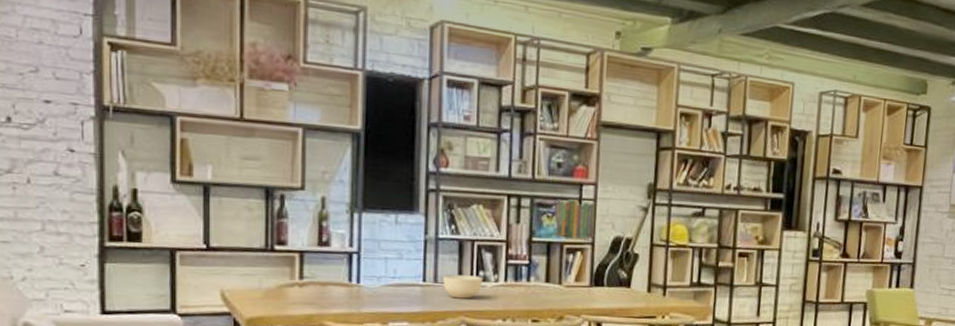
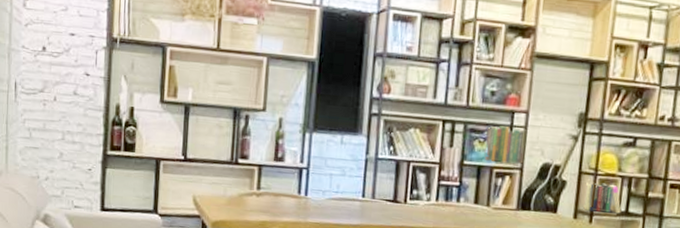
bowl: present [442,274,483,299] -> none [379,191,416,216]
books: none [656,254,694,285] -> present [583,182,622,214]

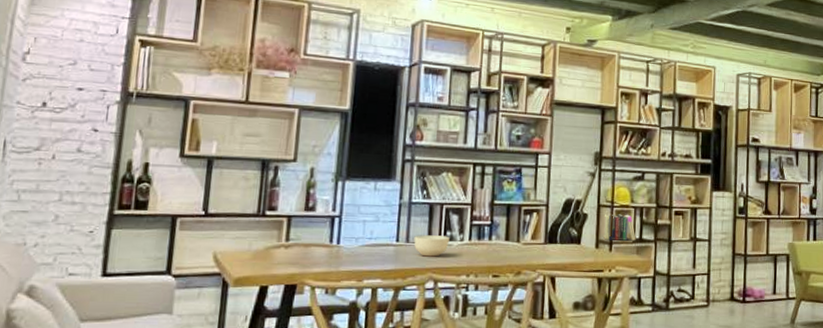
bowl: none [379,191,416,216] -> present [414,235,450,257]
books: present [484,126,528,165] -> none [513,167,551,202]

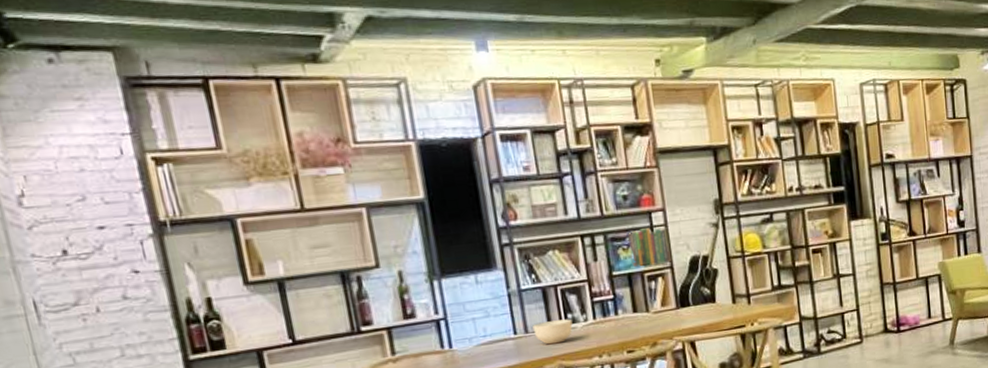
books: none [513,167,551,202] -> present [628,227,672,268]
books: present [603,213,636,241] -> none [737,261,775,293]

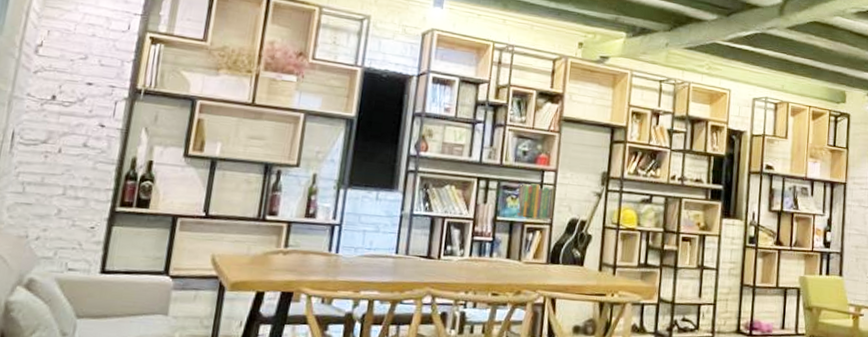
bowl: present [532,319,573,345] -> none [413,248,450,272]

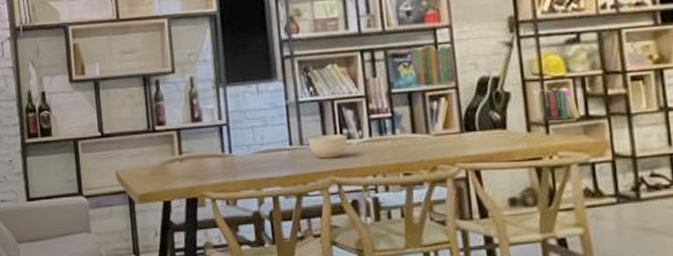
bowl: none [413,248,450,272] -> present [308,134,348,159]
books: none [607,236,641,266] -> present [533,87,581,121]

